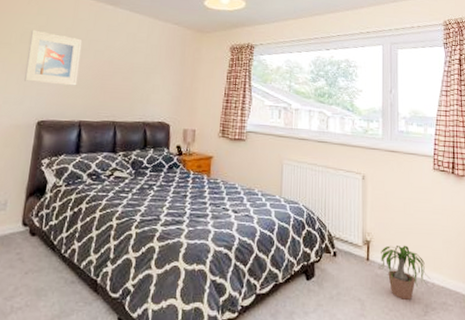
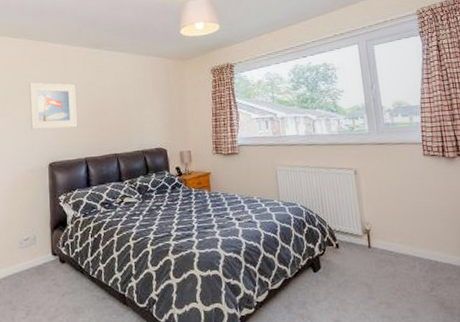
potted plant: present [378,244,431,300] -> none [380,229,433,279]

